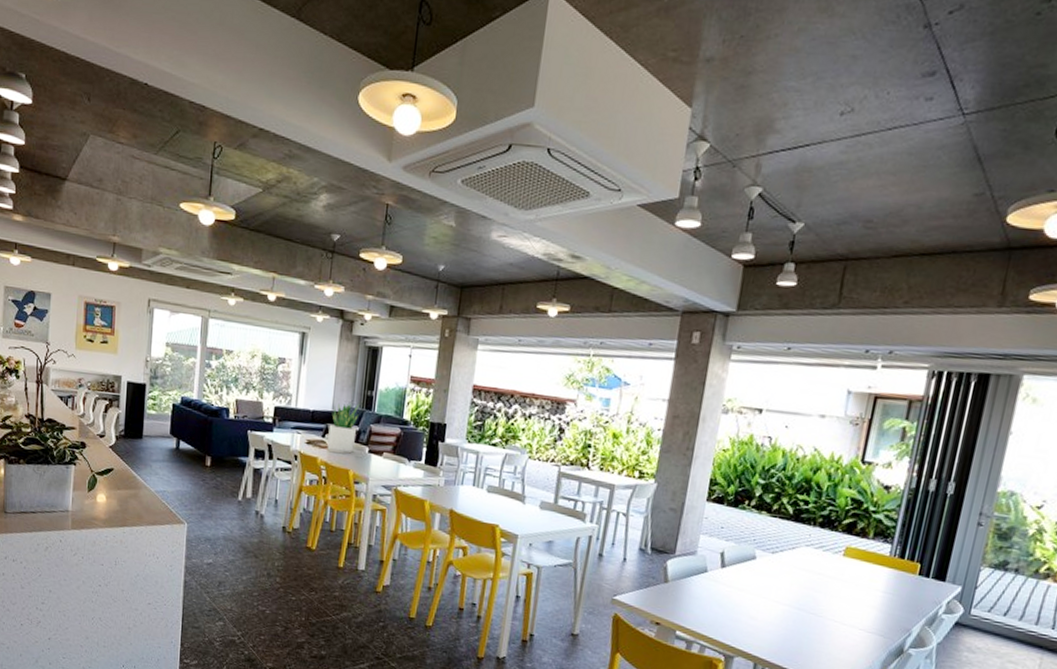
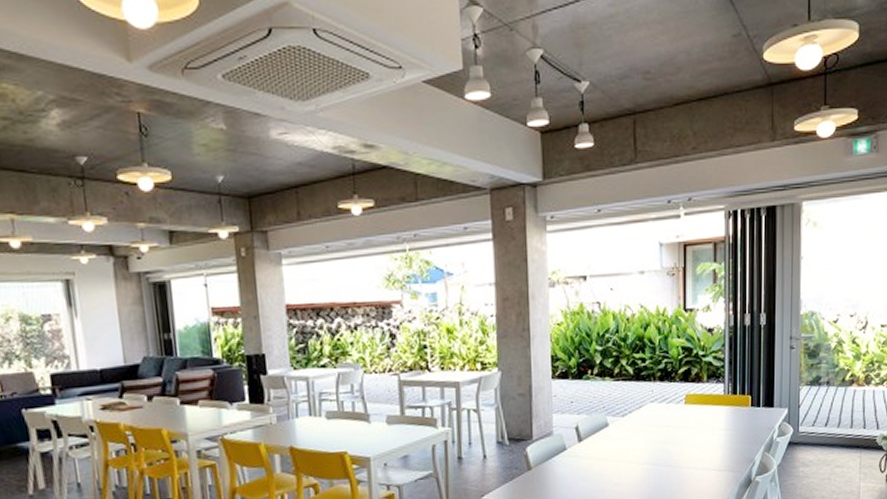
planter: present [327,403,360,455] -> none [125,351,162,414]

